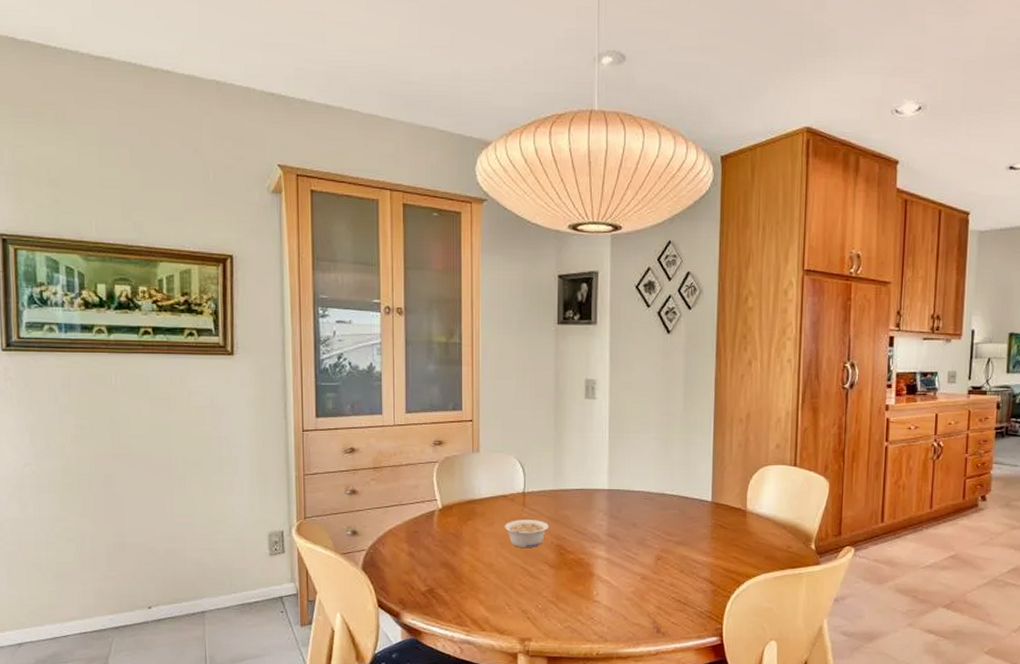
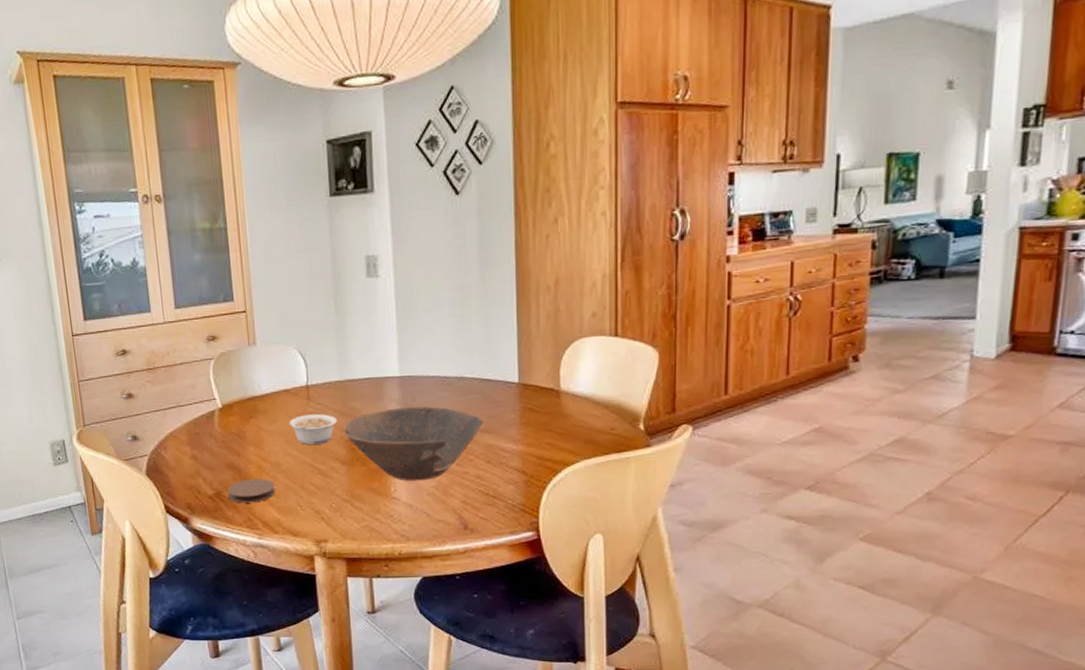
coaster: none [439,577,486,601] -> present [226,478,275,503]
bowl: none [554,518,679,586] -> present [344,406,483,481]

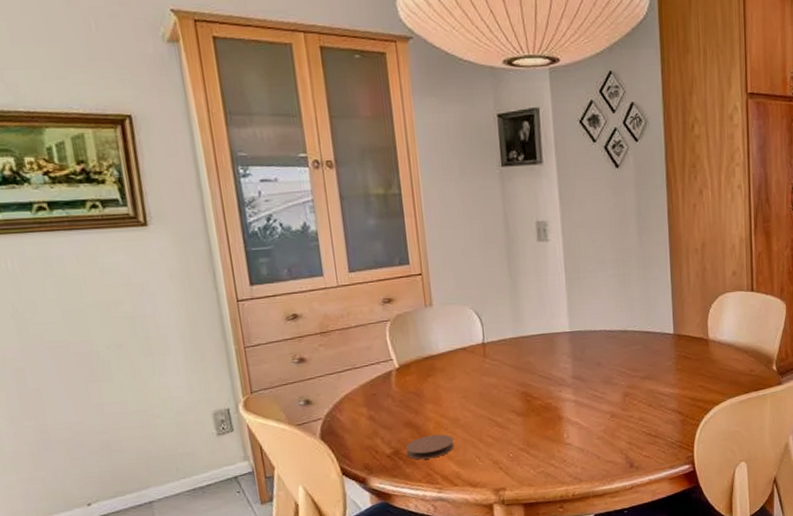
legume: present [289,414,337,445] -> none [466,369,512,399]
bowl: present [344,406,483,481] -> none [519,358,644,428]

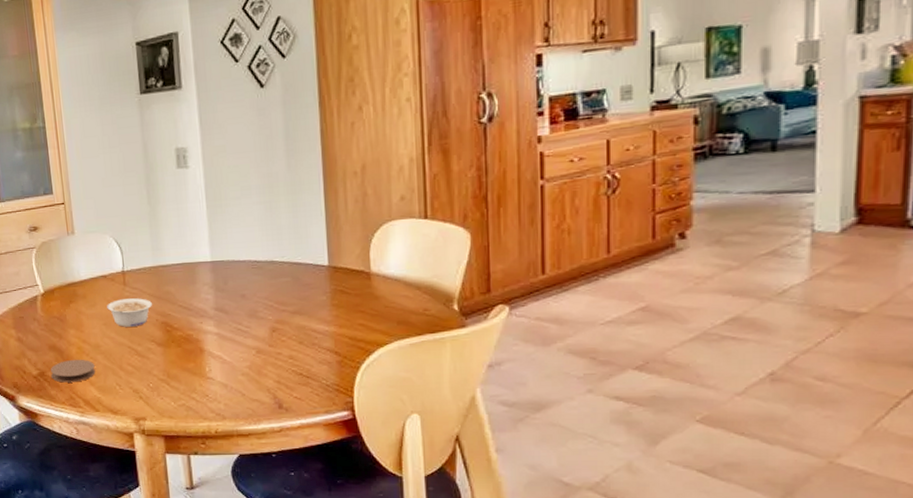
legume: none [466,369,512,399] -> present [107,298,152,327]

